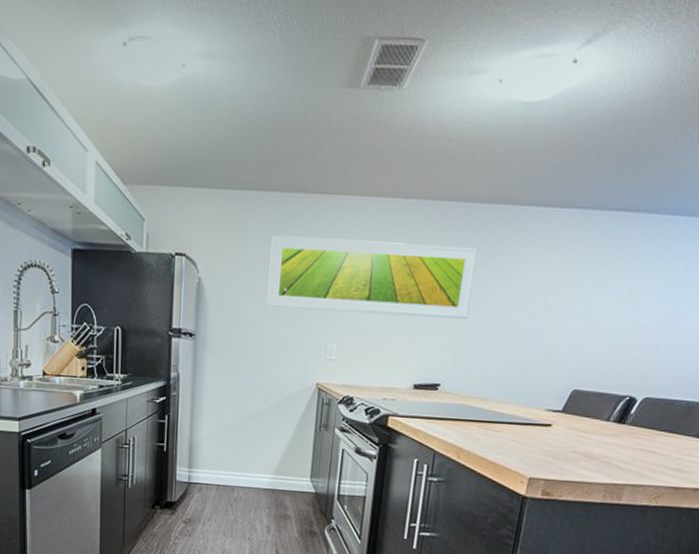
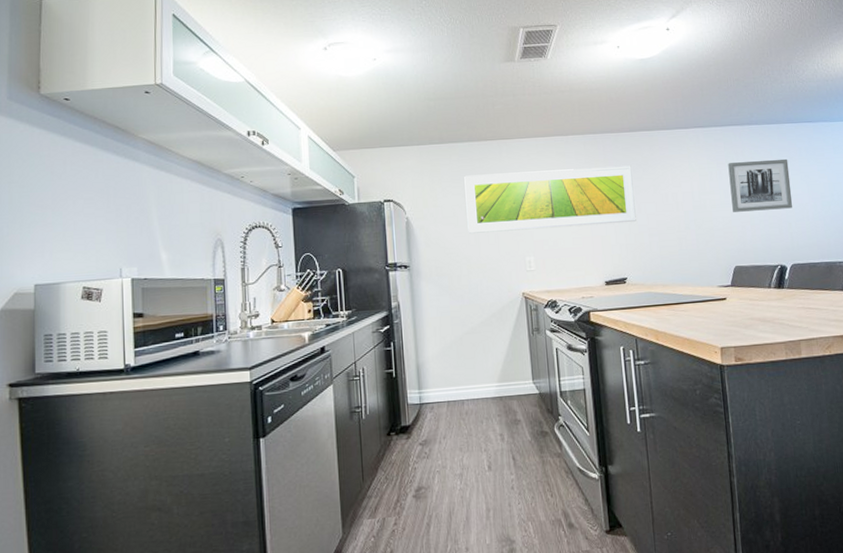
wall art: none [590,261,683,330] -> present [728,158,793,212]

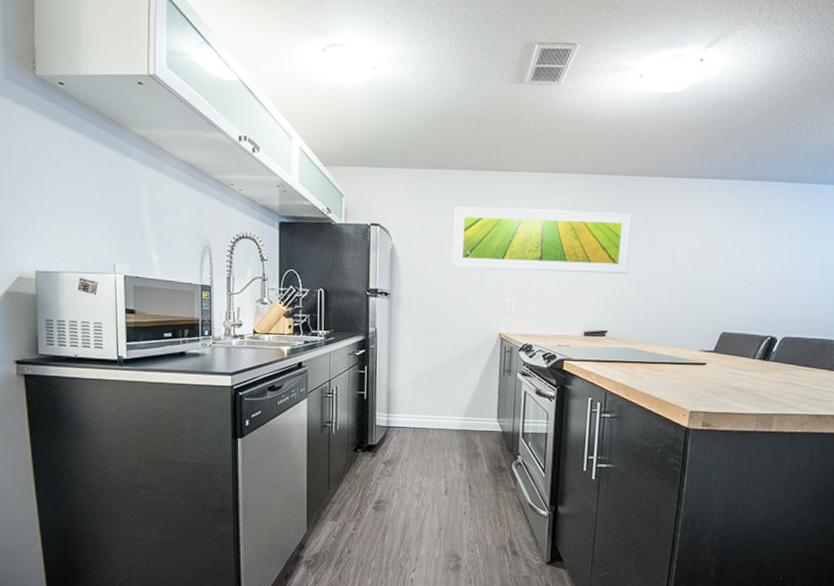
wall art: present [728,158,793,212] -> none [732,222,805,278]

